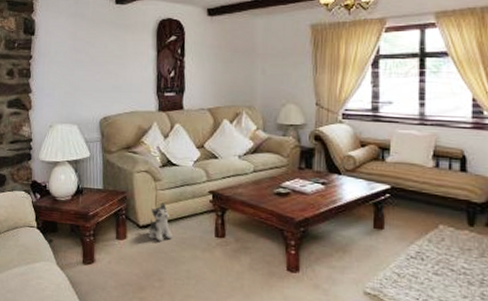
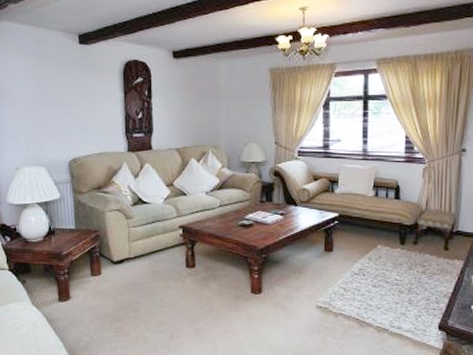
plush toy: present [149,203,173,242] -> none [123,239,147,275]

